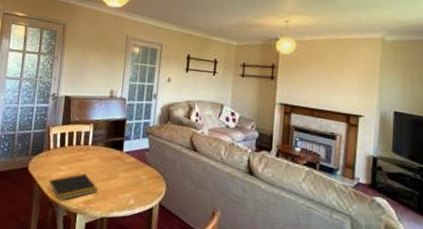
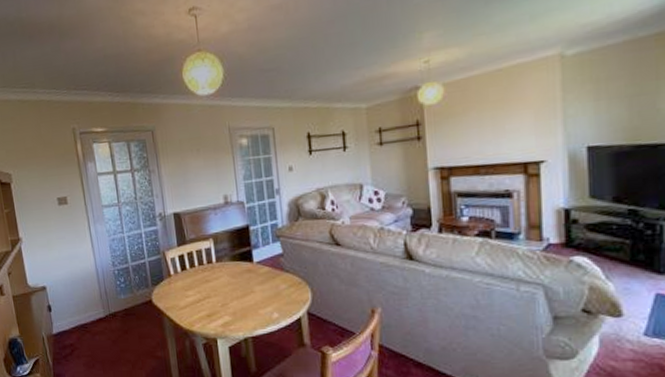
notepad: present [48,173,98,201] -> none [178,294,235,328]

